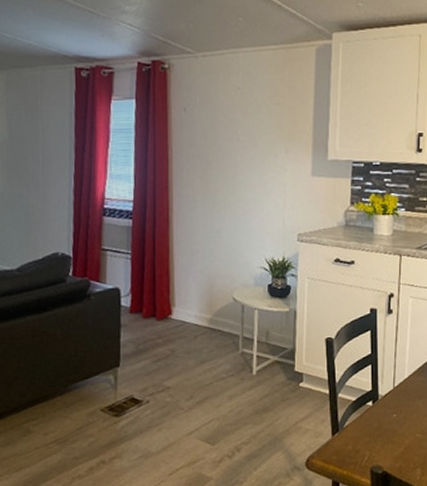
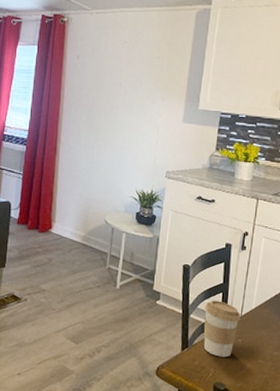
coffee cup: none [354,374,393,437] -> present [203,300,241,358]

